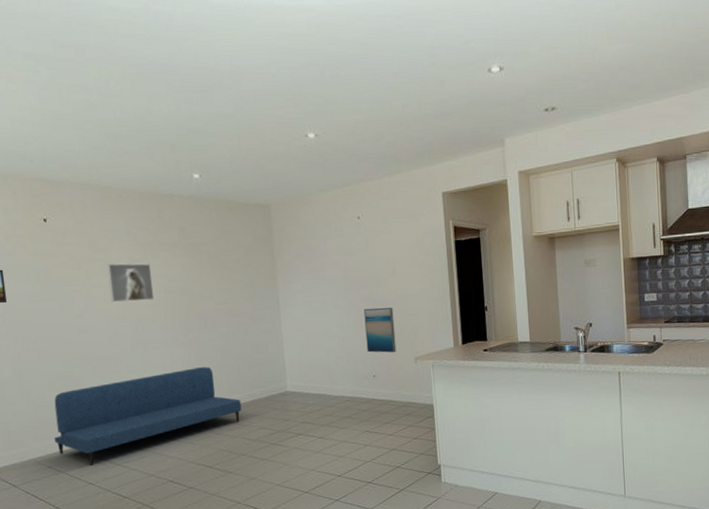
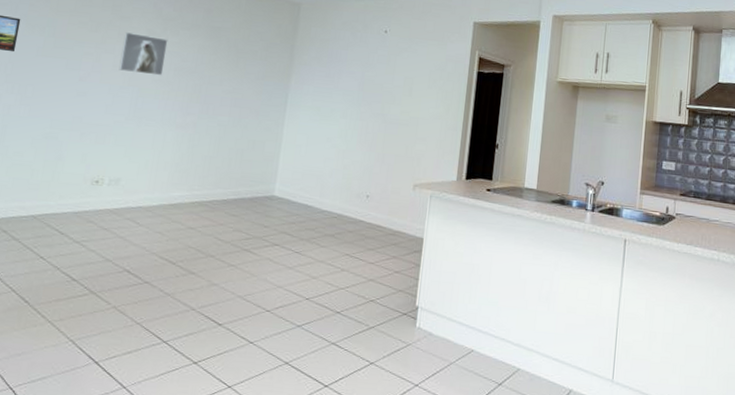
sofa: present [54,367,242,465] -> none [17,152,223,238]
wall art: present [363,307,397,353] -> none [366,123,402,176]

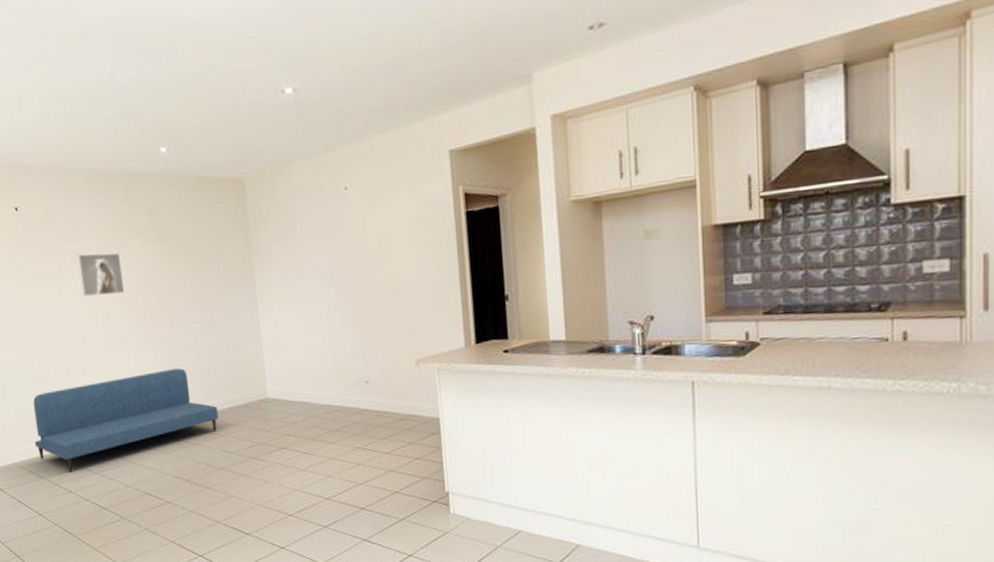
sofa: none [17,152,223,238] -> present [33,368,219,472]

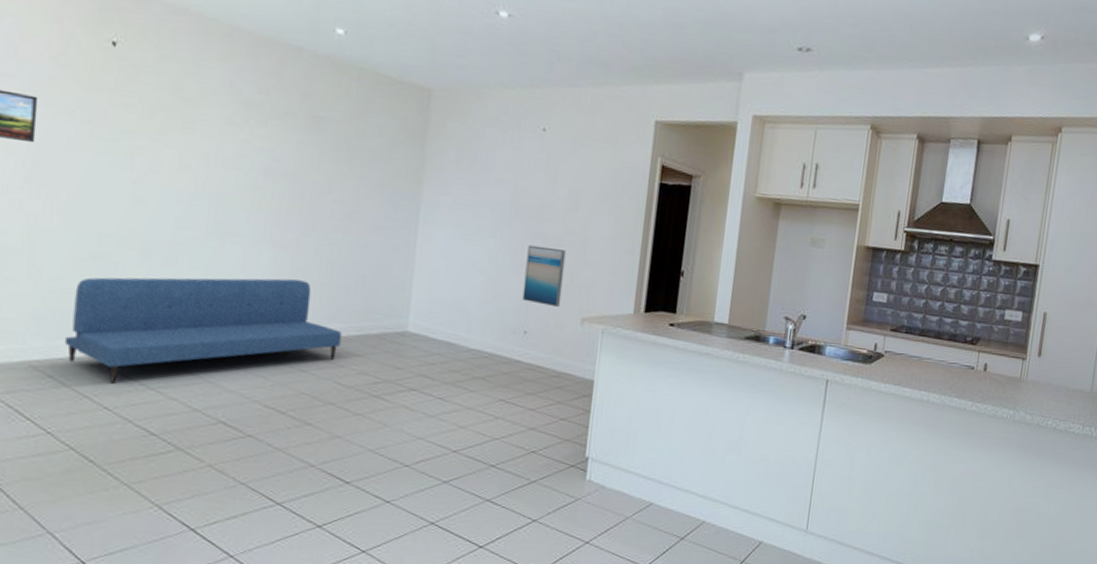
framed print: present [77,253,125,296] -> none [187,120,253,180]
wall art: none [353,298,394,354] -> present [522,245,566,308]

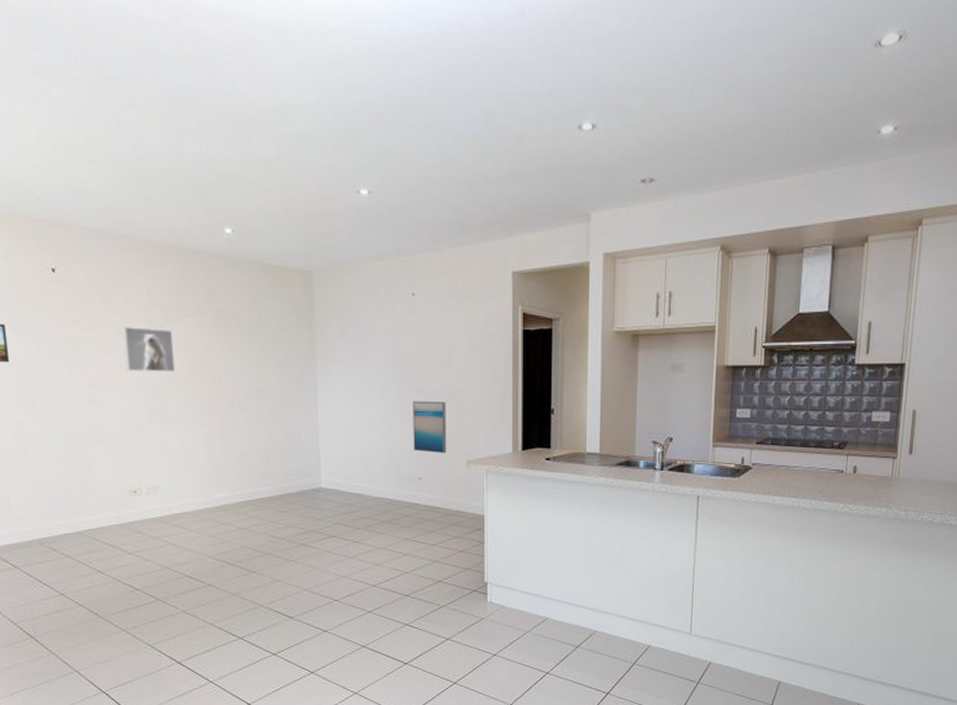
sofa: present [64,277,342,384] -> none [60,453,269,552]
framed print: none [187,120,253,180] -> present [122,327,176,372]

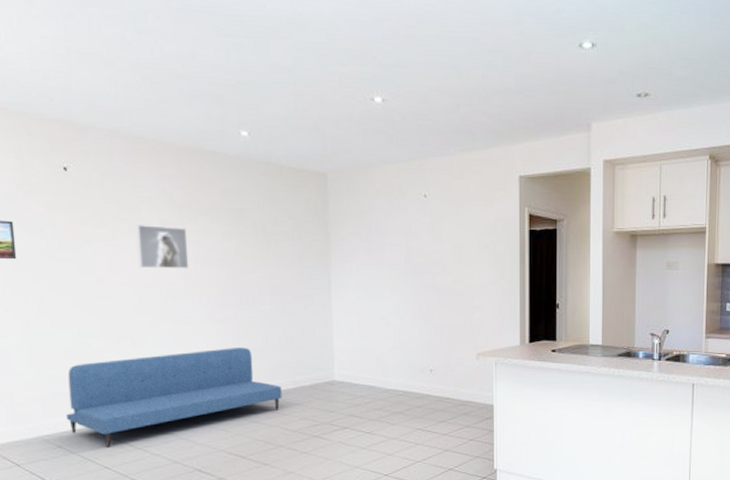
sofa: none [60,453,269,552] -> present [65,348,282,447]
wall art: present [412,401,447,454] -> none [424,296,458,347]

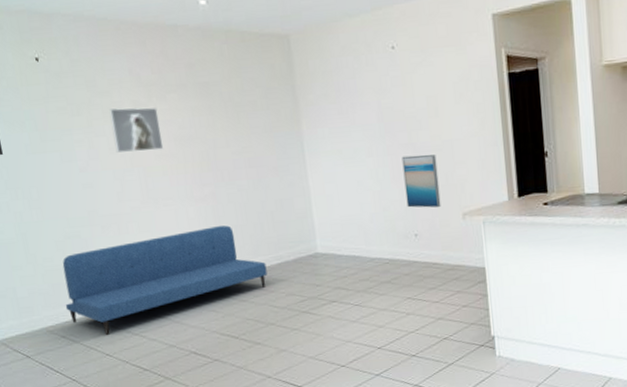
wall art: none [424,296,458,347] -> present [401,154,441,208]

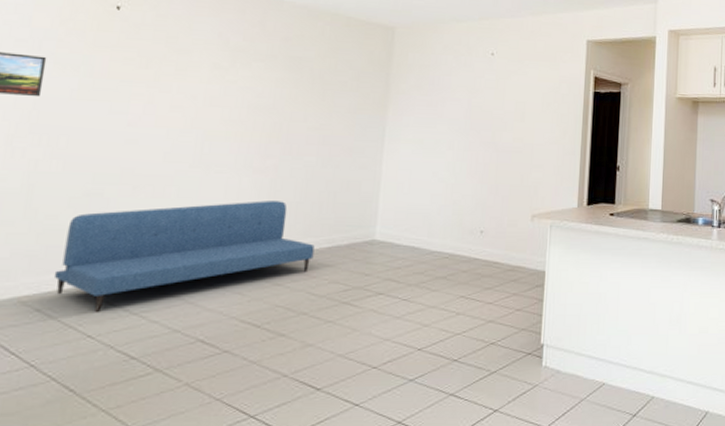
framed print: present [109,107,164,153] -> none [177,67,239,115]
wall art: present [401,154,441,208] -> none [478,153,516,207]

